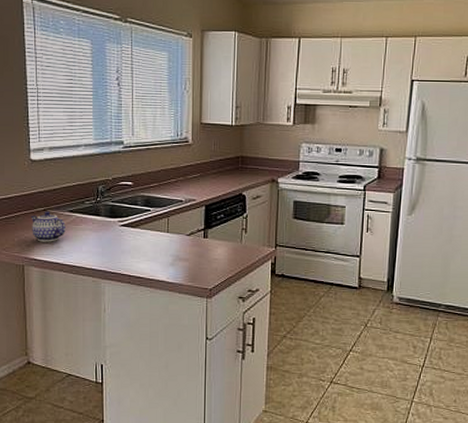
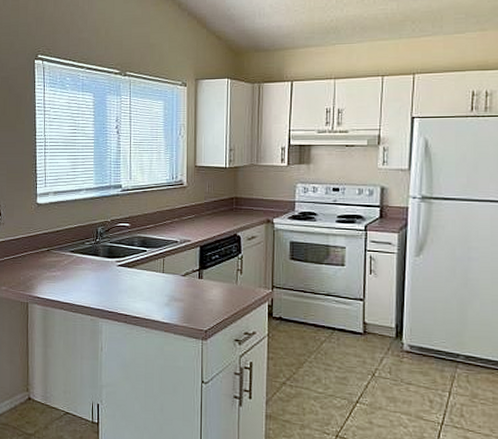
teapot: present [30,211,66,242] -> none [35,251,67,281]

